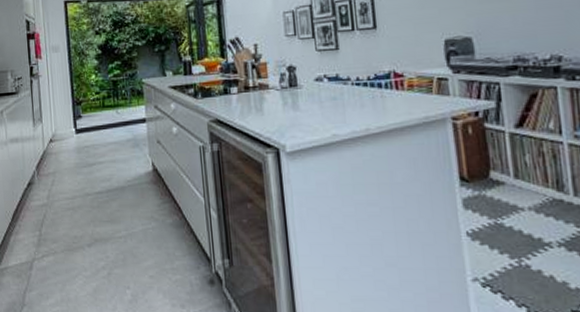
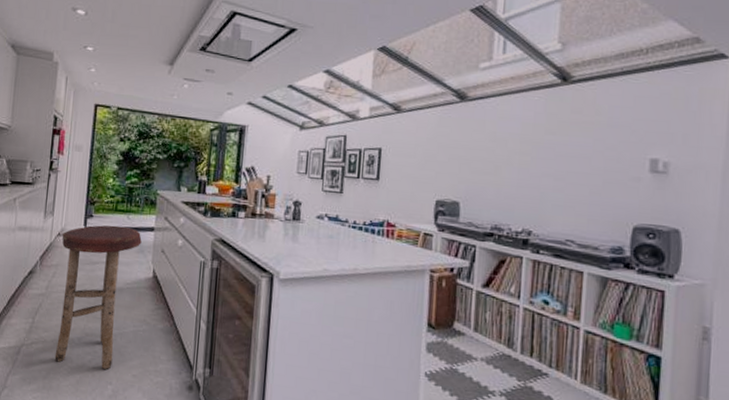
stool: none [54,122,135,273] -> present [54,225,142,369]

